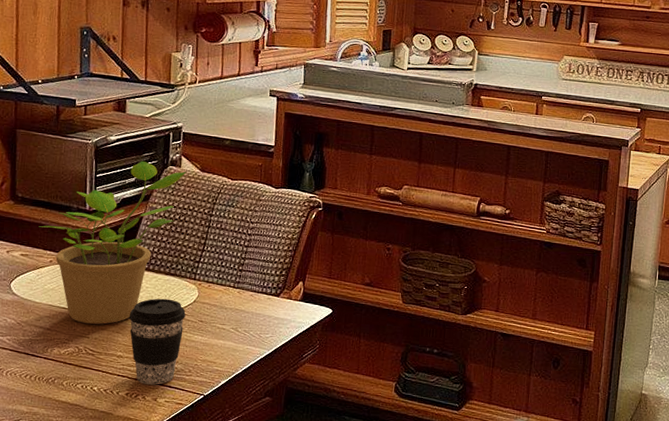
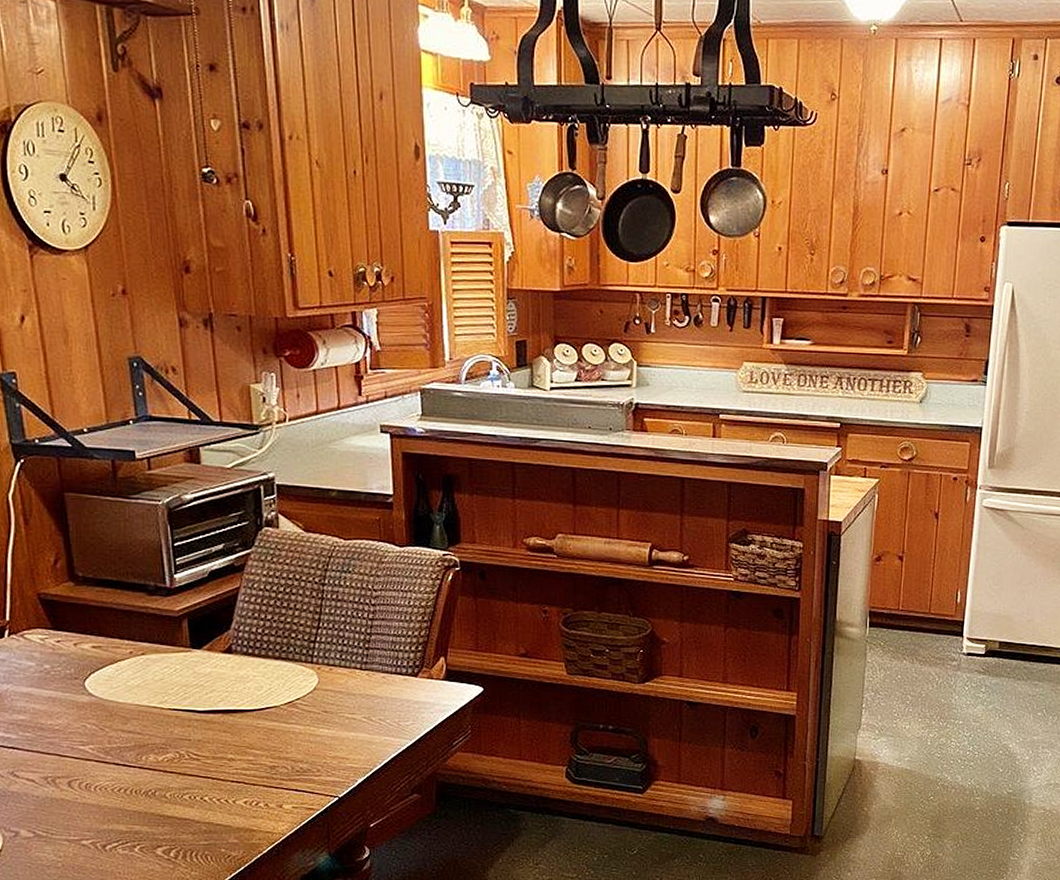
potted plant: present [38,161,187,325] -> none [109,523,287,723]
coffee cup: present [128,298,186,385] -> none [236,688,306,789]

